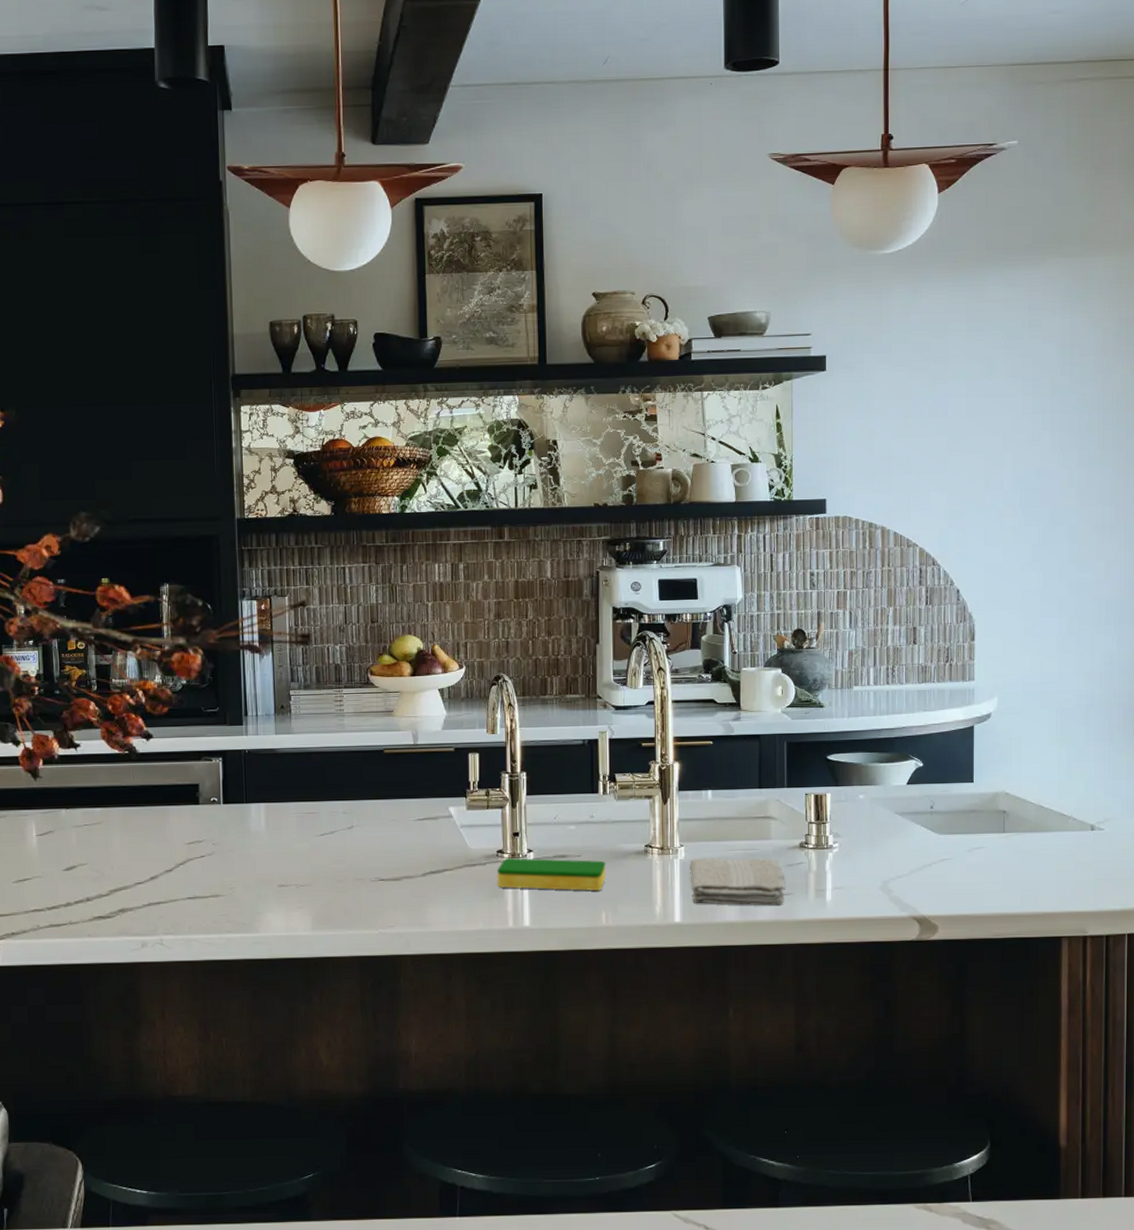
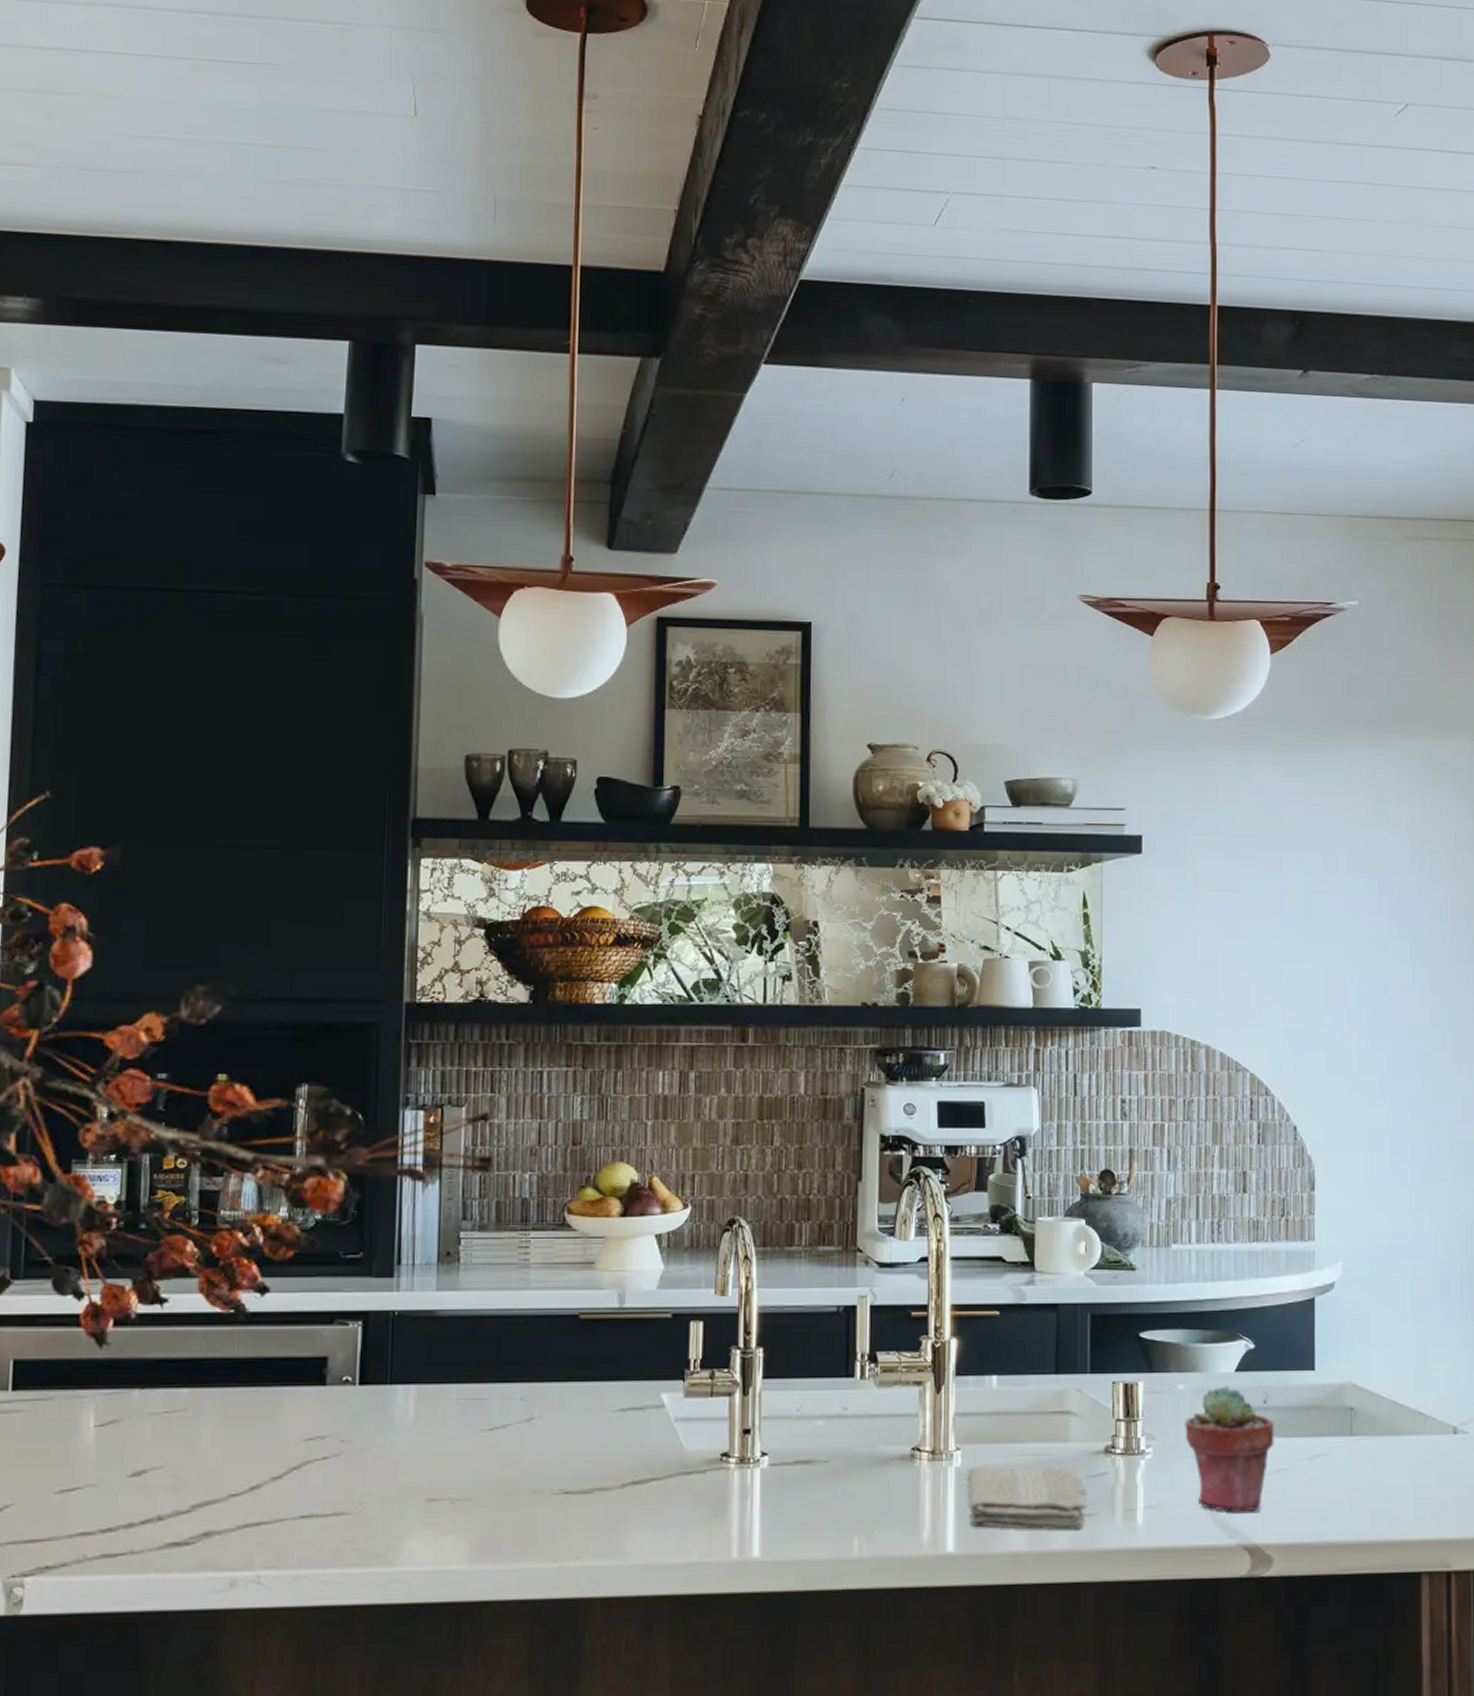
dish sponge: present [497,858,607,891] -> none [719,1464,862,1509]
potted succulent: none [864,796,939,892] -> present [1183,1386,1274,1513]

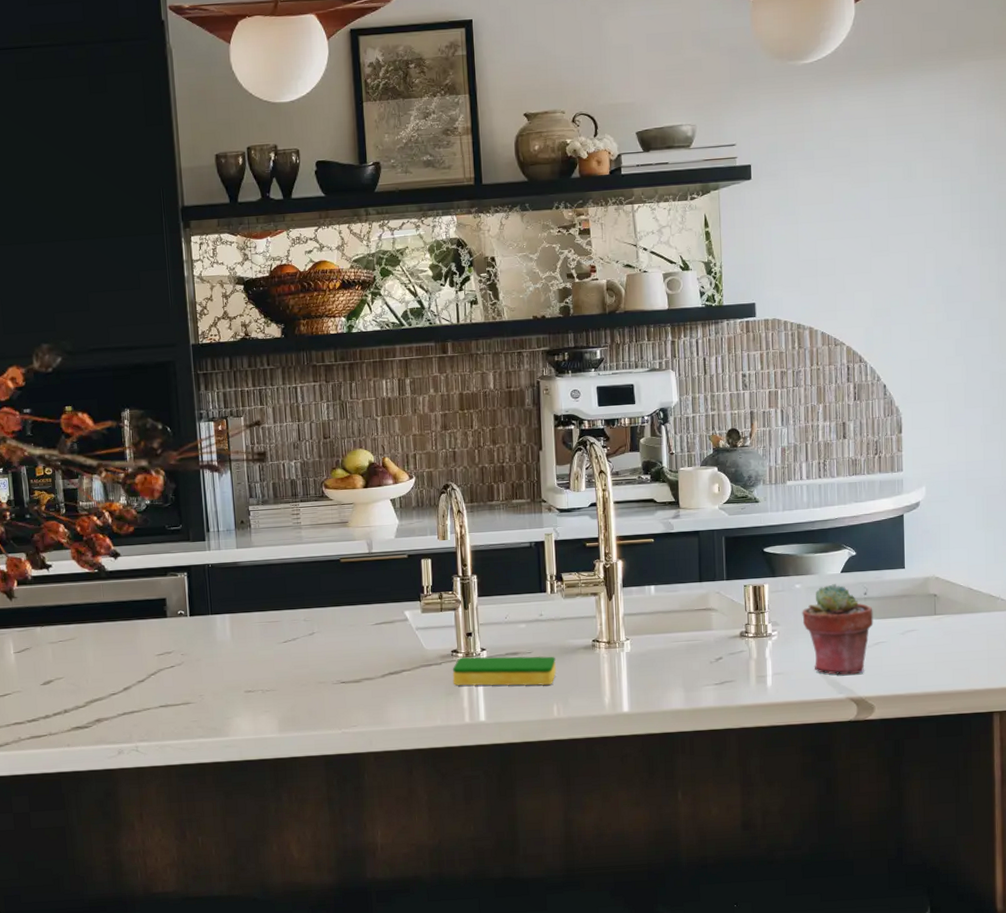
dish sponge: none [719,1464,862,1509] -> present [452,656,557,686]
washcloth: present [966,1466,1087,1530] -> none [635,648,728,694]

